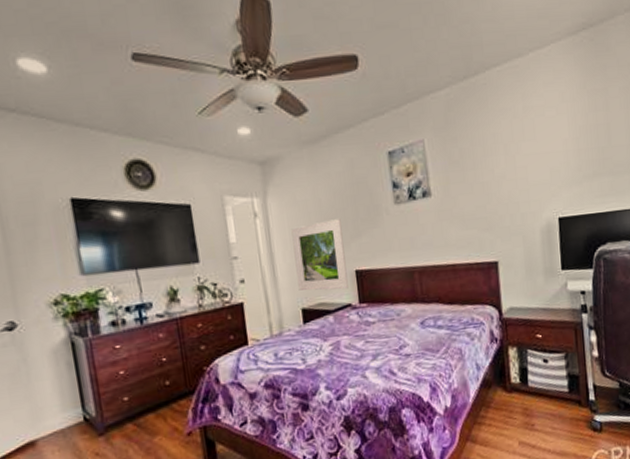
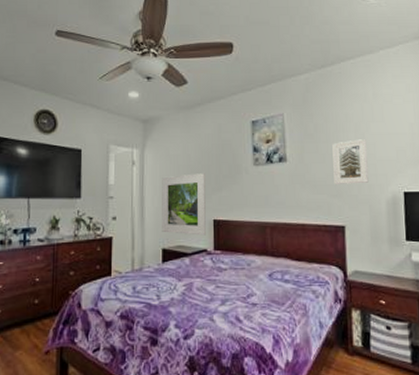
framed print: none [480,162,521,217] -> present [332,139,369,184]

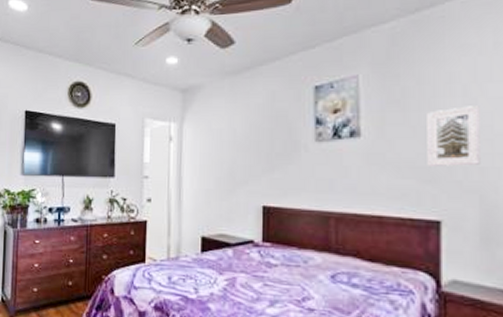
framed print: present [162,173,206,236] -> none [201,151,254,224]

